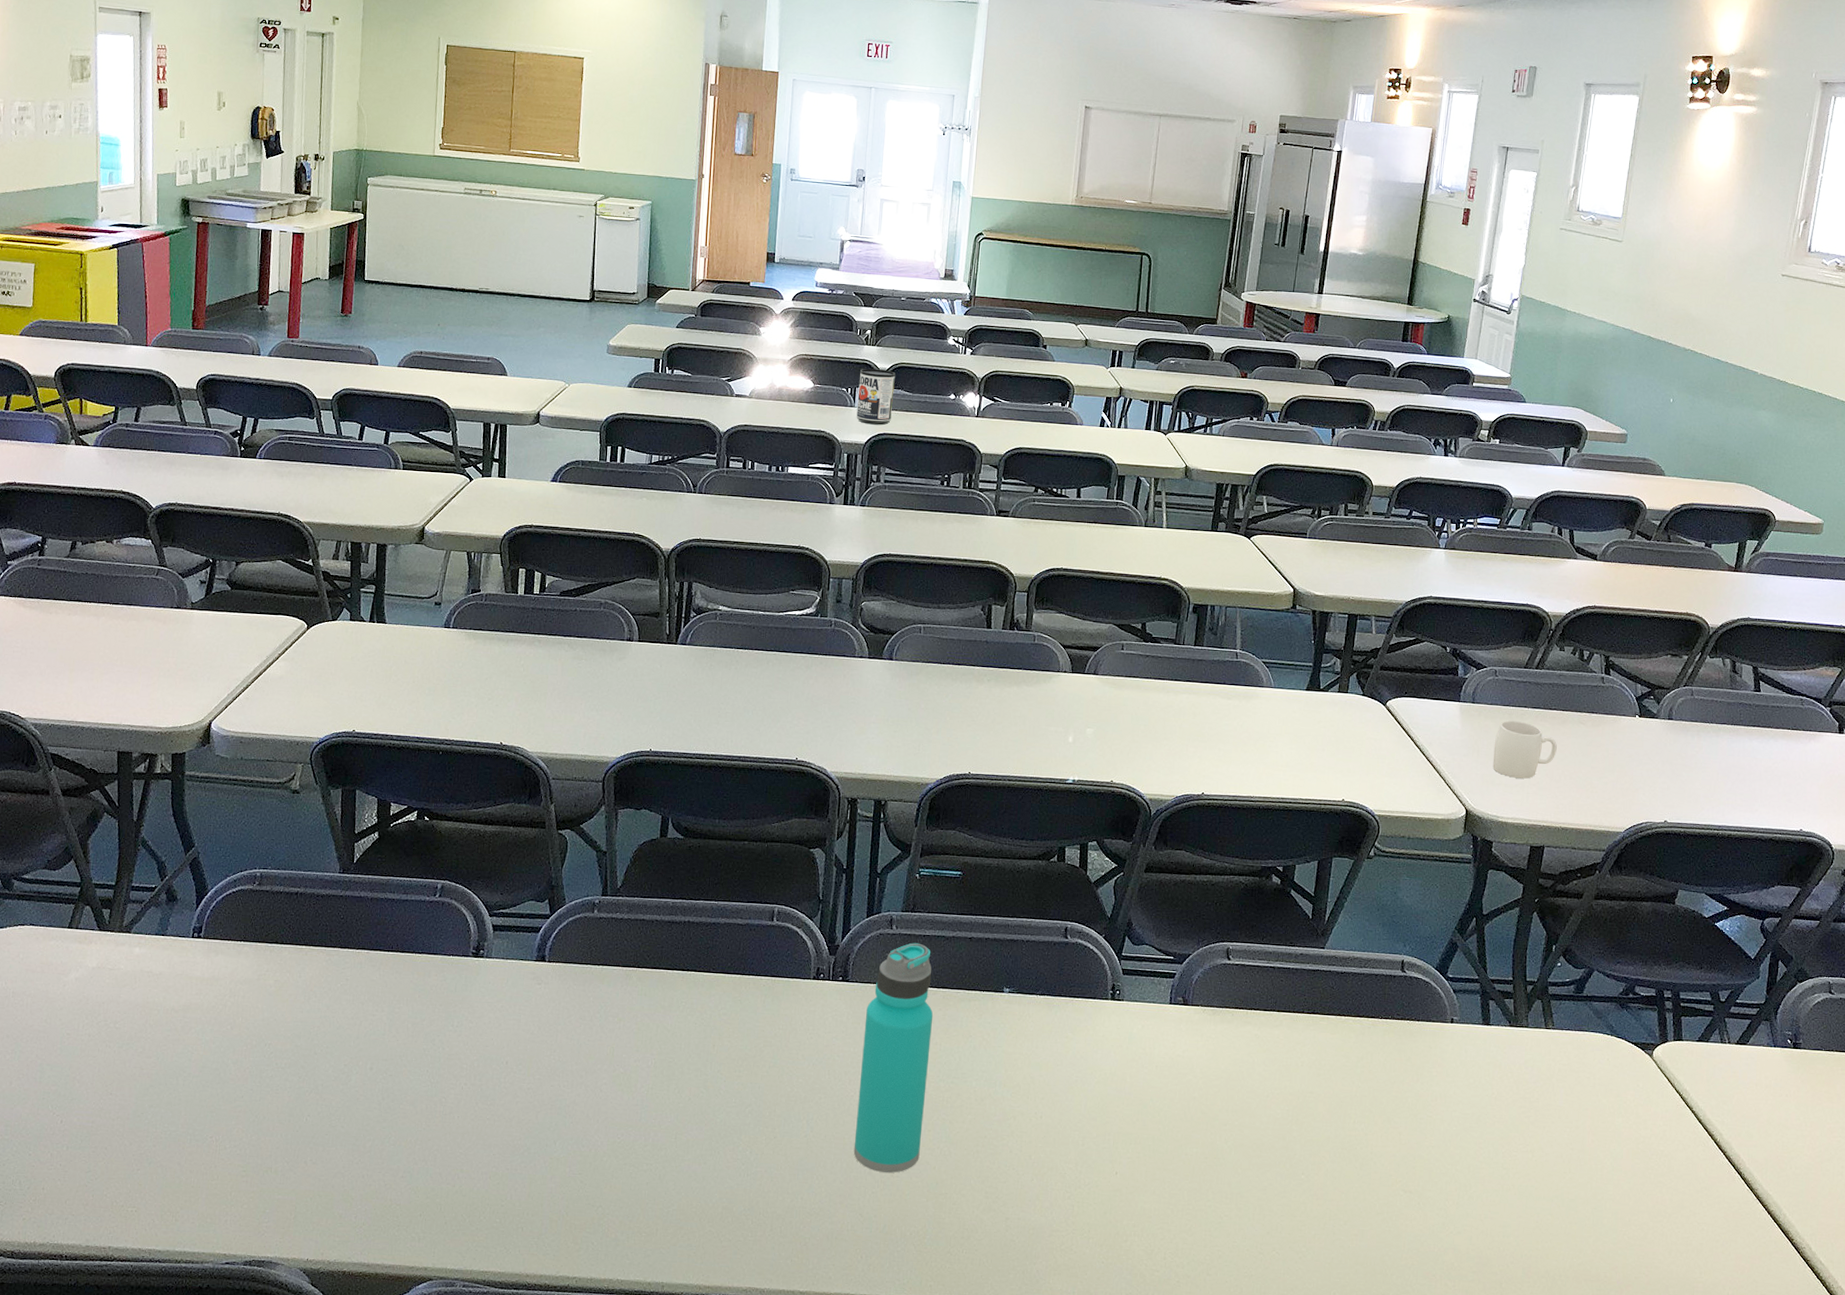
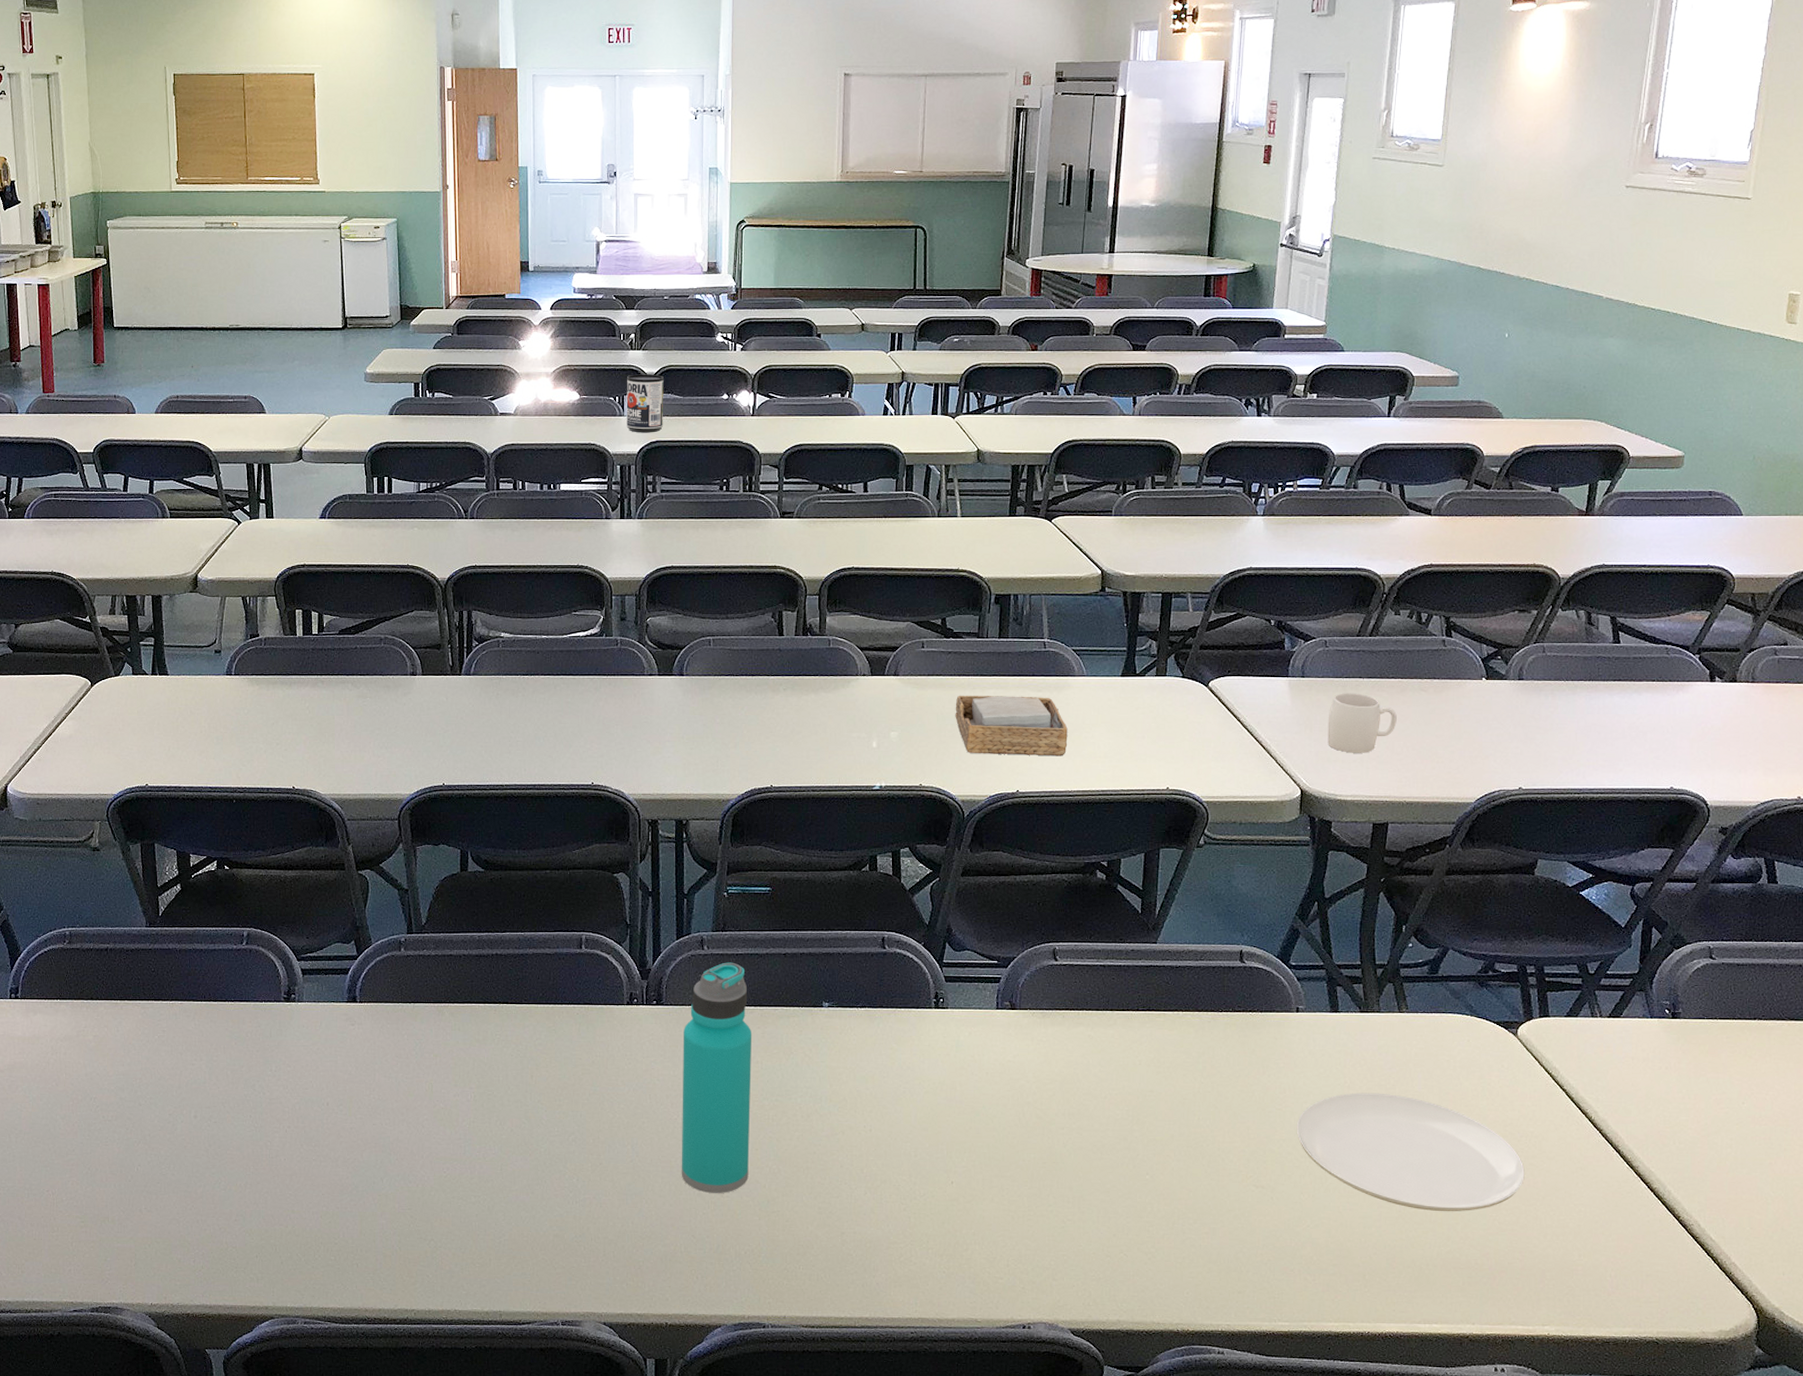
napkin holder: none [1148,697,1254,763] -> present [955,695,1068,756]
plate: none [1445,1104,1654,1225] -> present [1296,1092,1525,1212]

